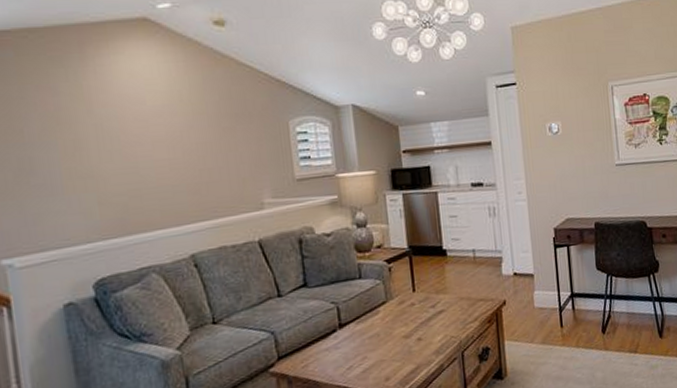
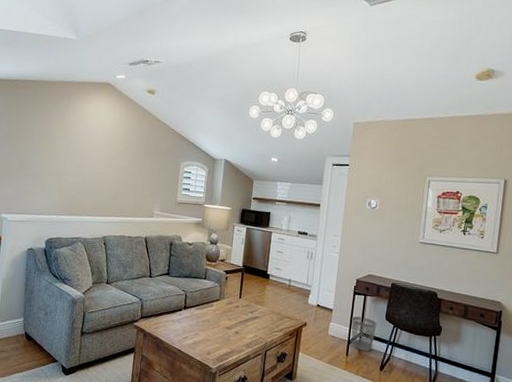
wastebasket: none [558,273,589,317] -> present [351,316,377,352]

